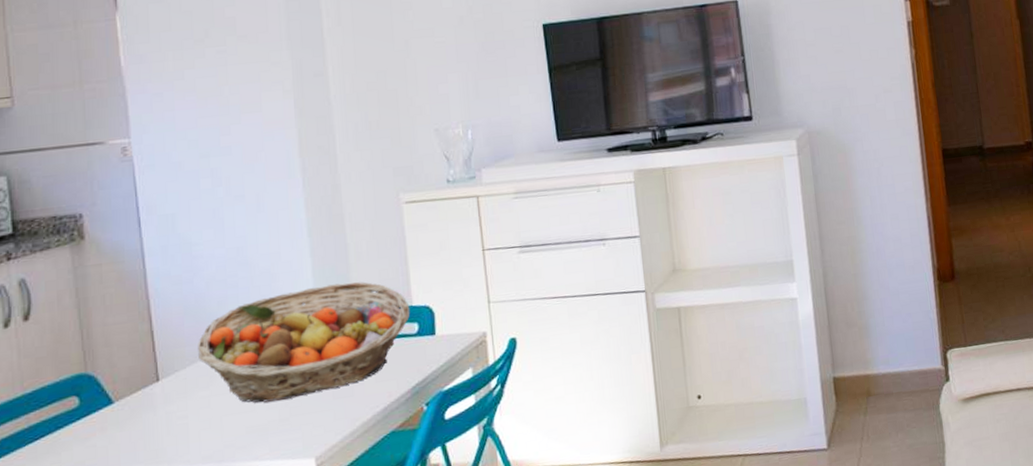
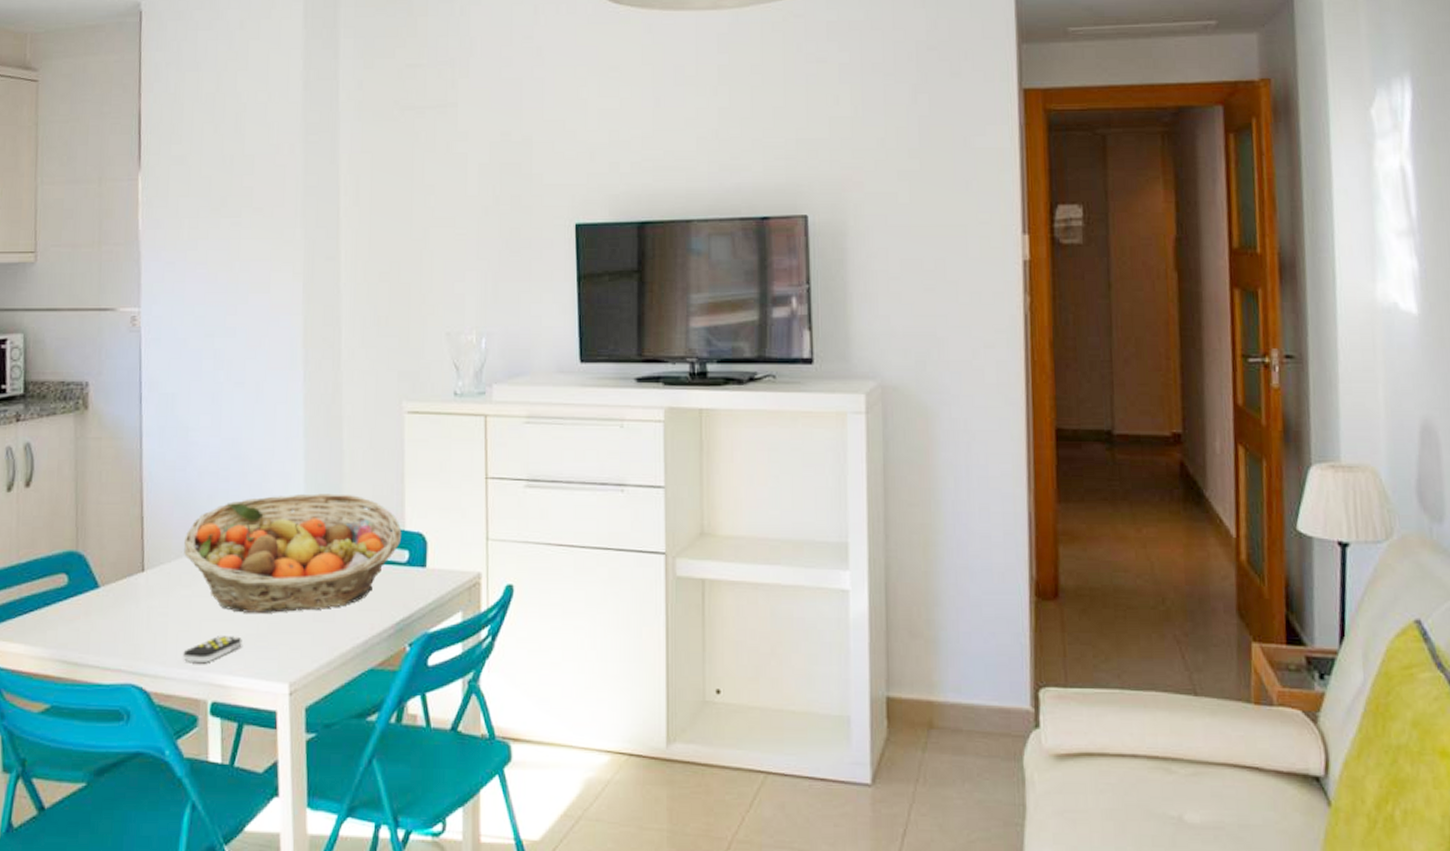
remote control: none [207,424,265,457] -> present [183,634,242,664]

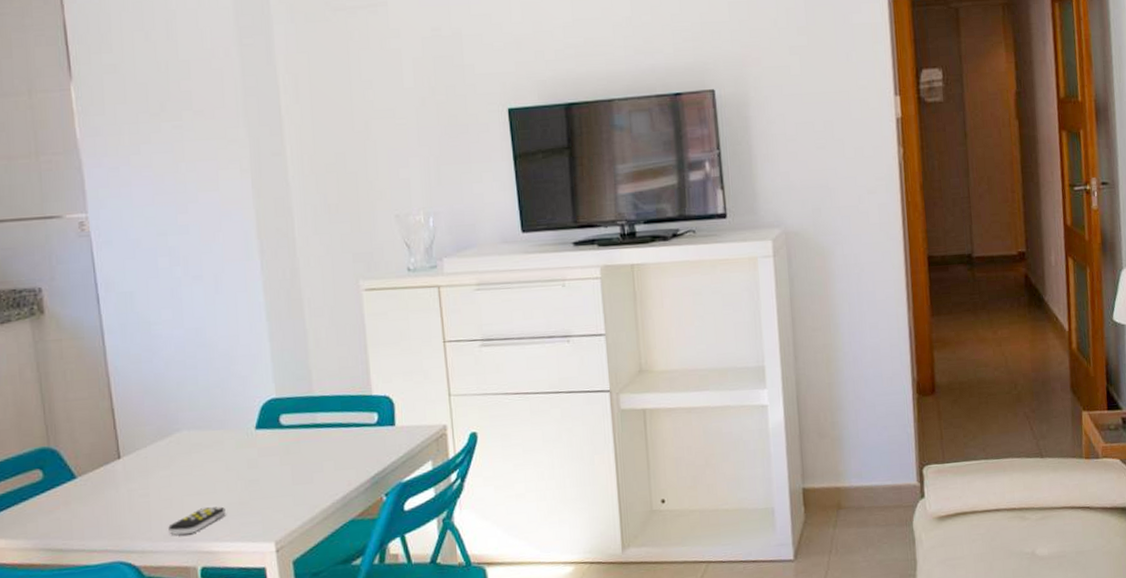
fruit basket: present [184,493,402,613] -> none [158,368,370,485]

